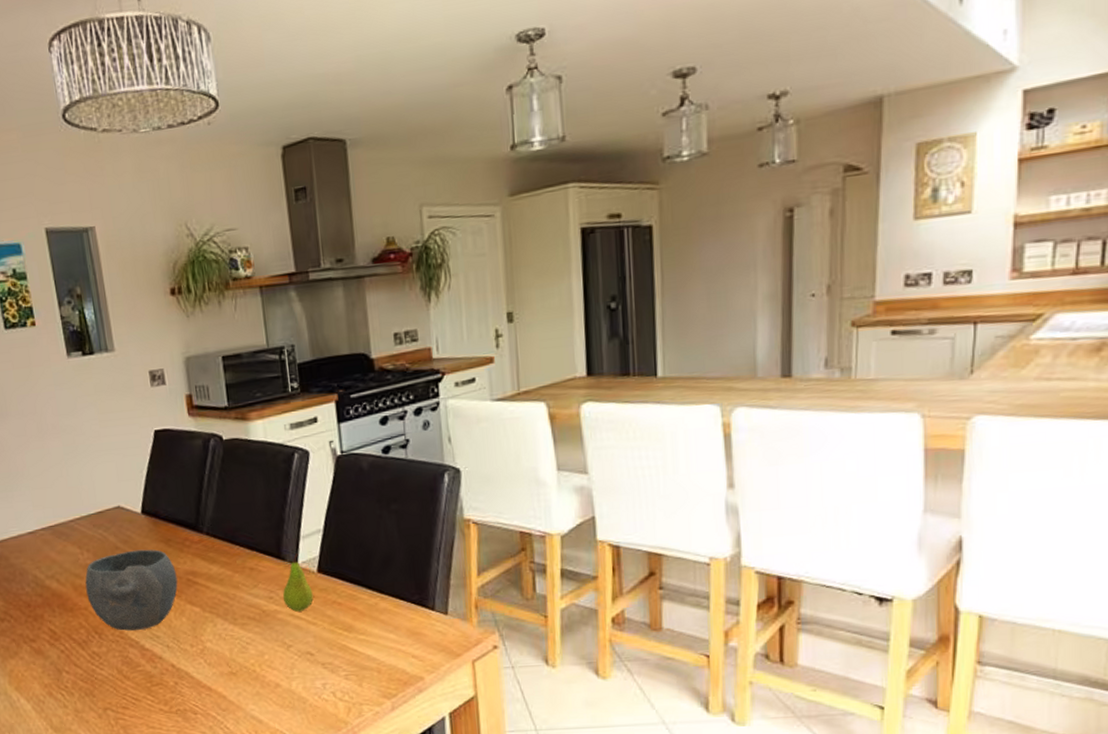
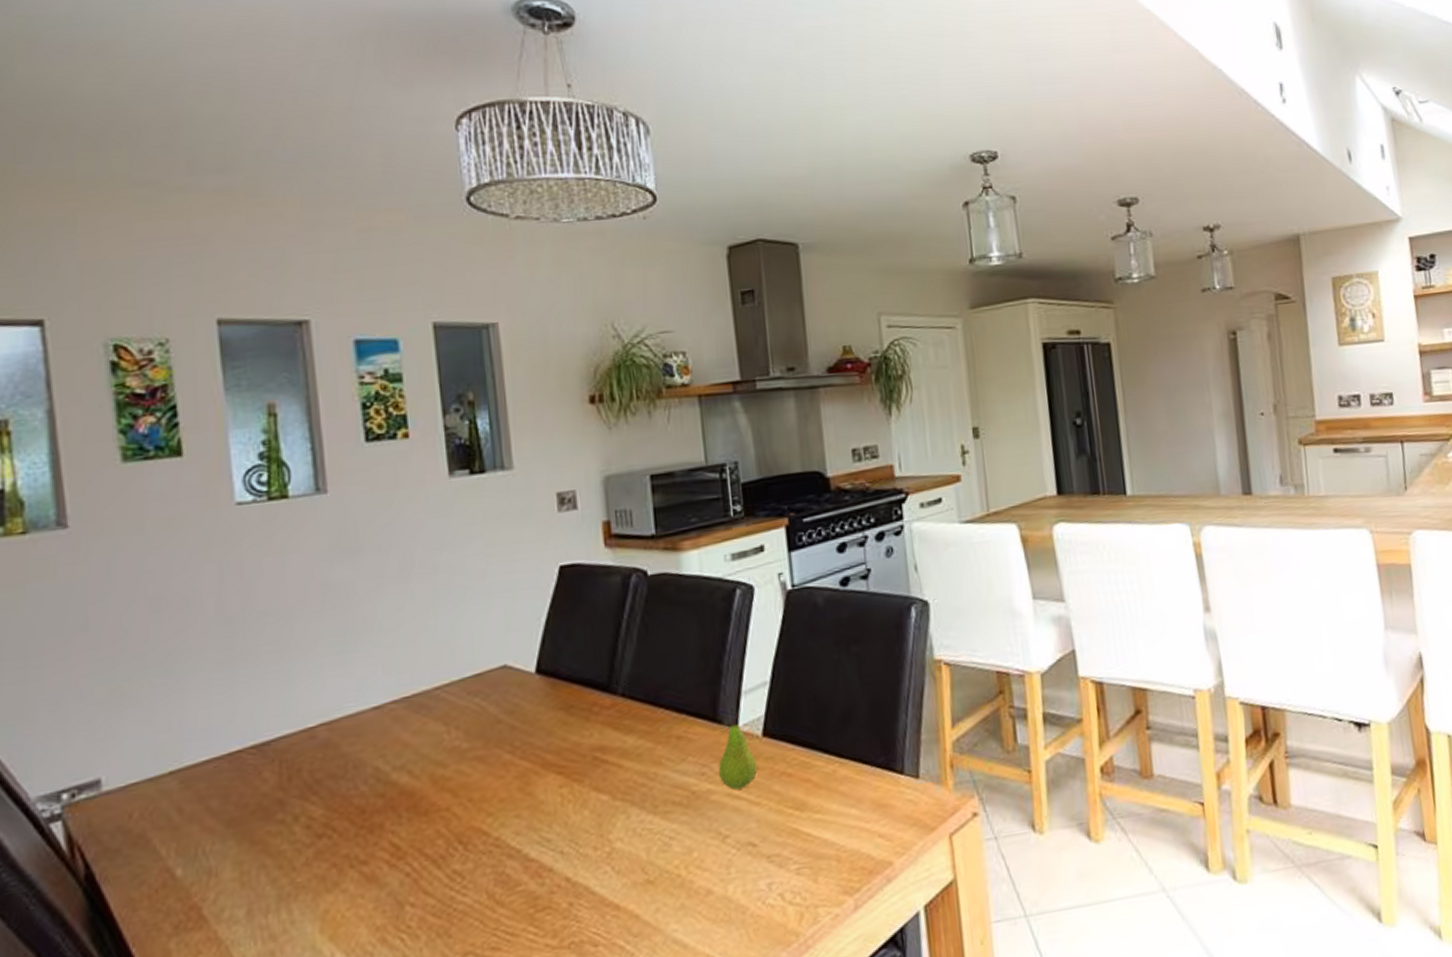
bowl: present [85,549,178,631] -> none [449,720,580,837]

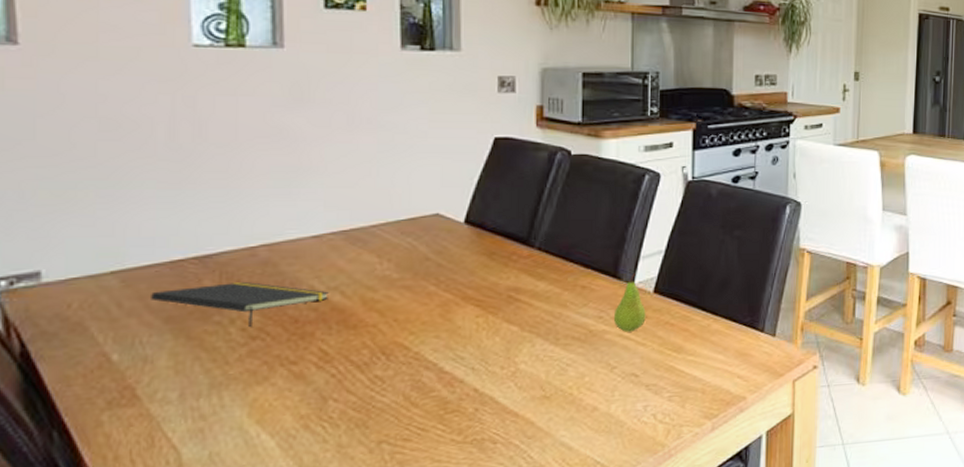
notepad: none [211,769,395,823] -> present [151,281,329,327]

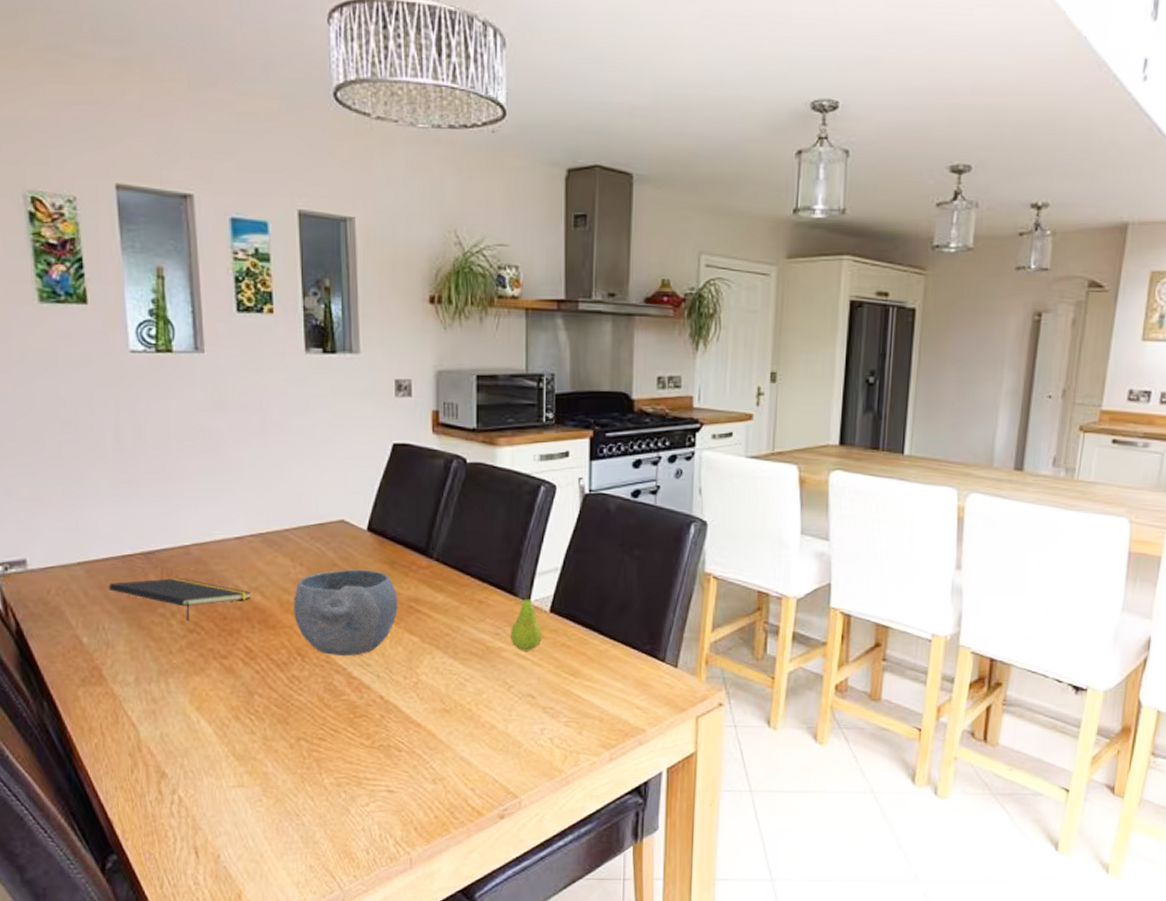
bowl: none [379,262,496,352] -> present [293,569,398,656]

